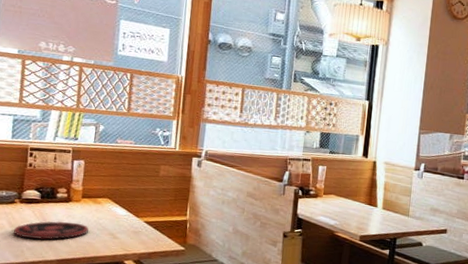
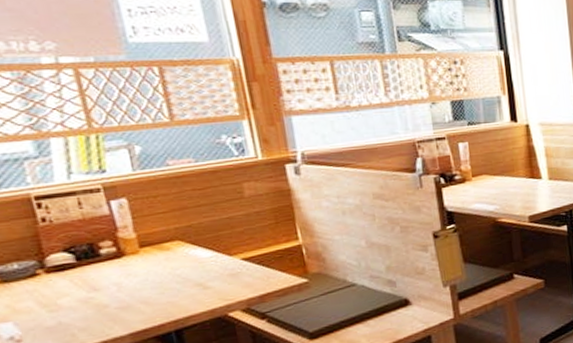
plate: present [14,221,89,240] -> none [49,281,164,318]

